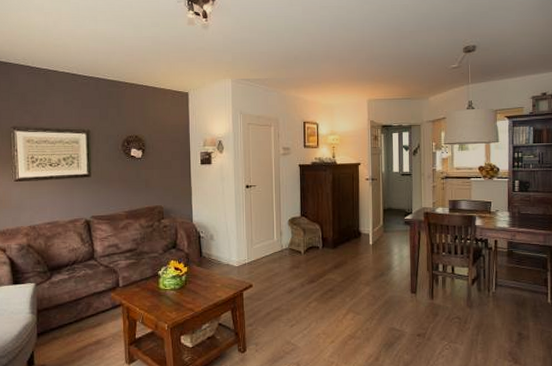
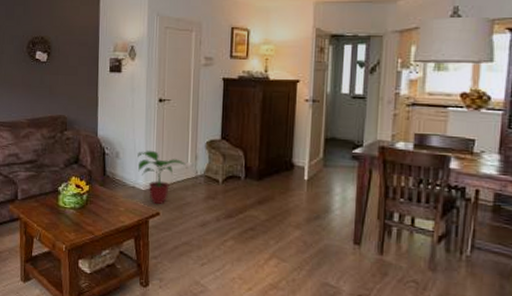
potted plant: none [230,230,275,278] -> present [137,150,188,205]

